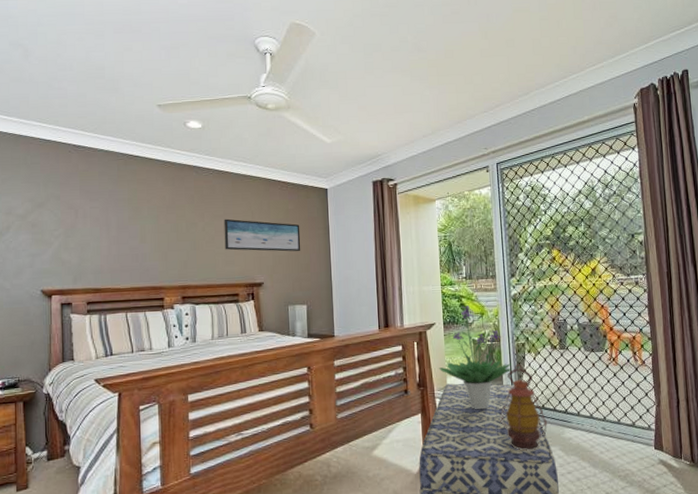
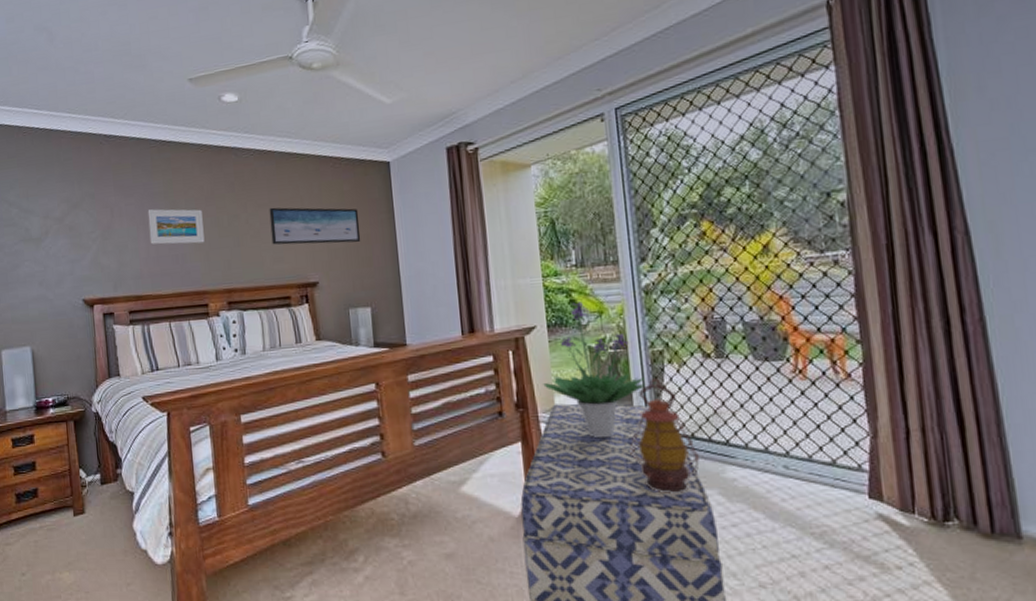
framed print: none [111,213,164,245] -> present [147,208,205,245]

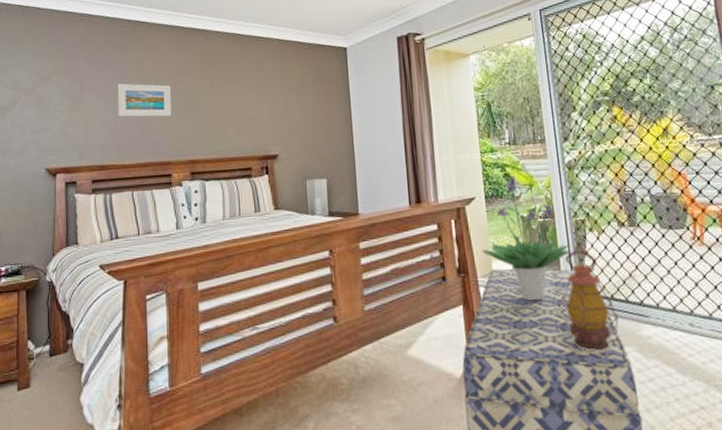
wall art: present [269,207,361,245] -> none [234,85,319,120]

